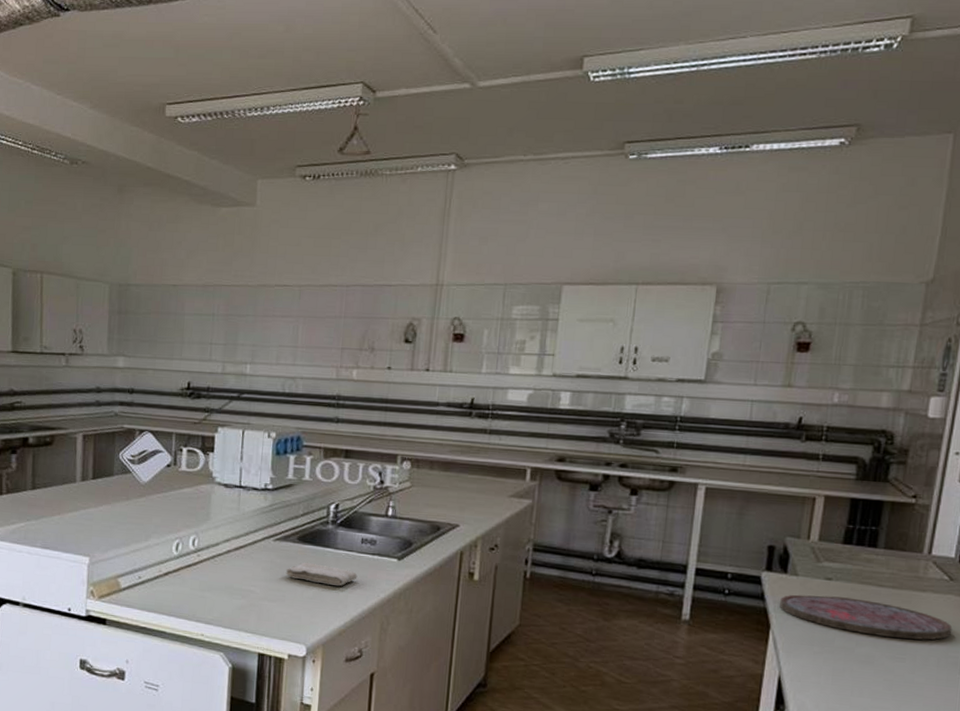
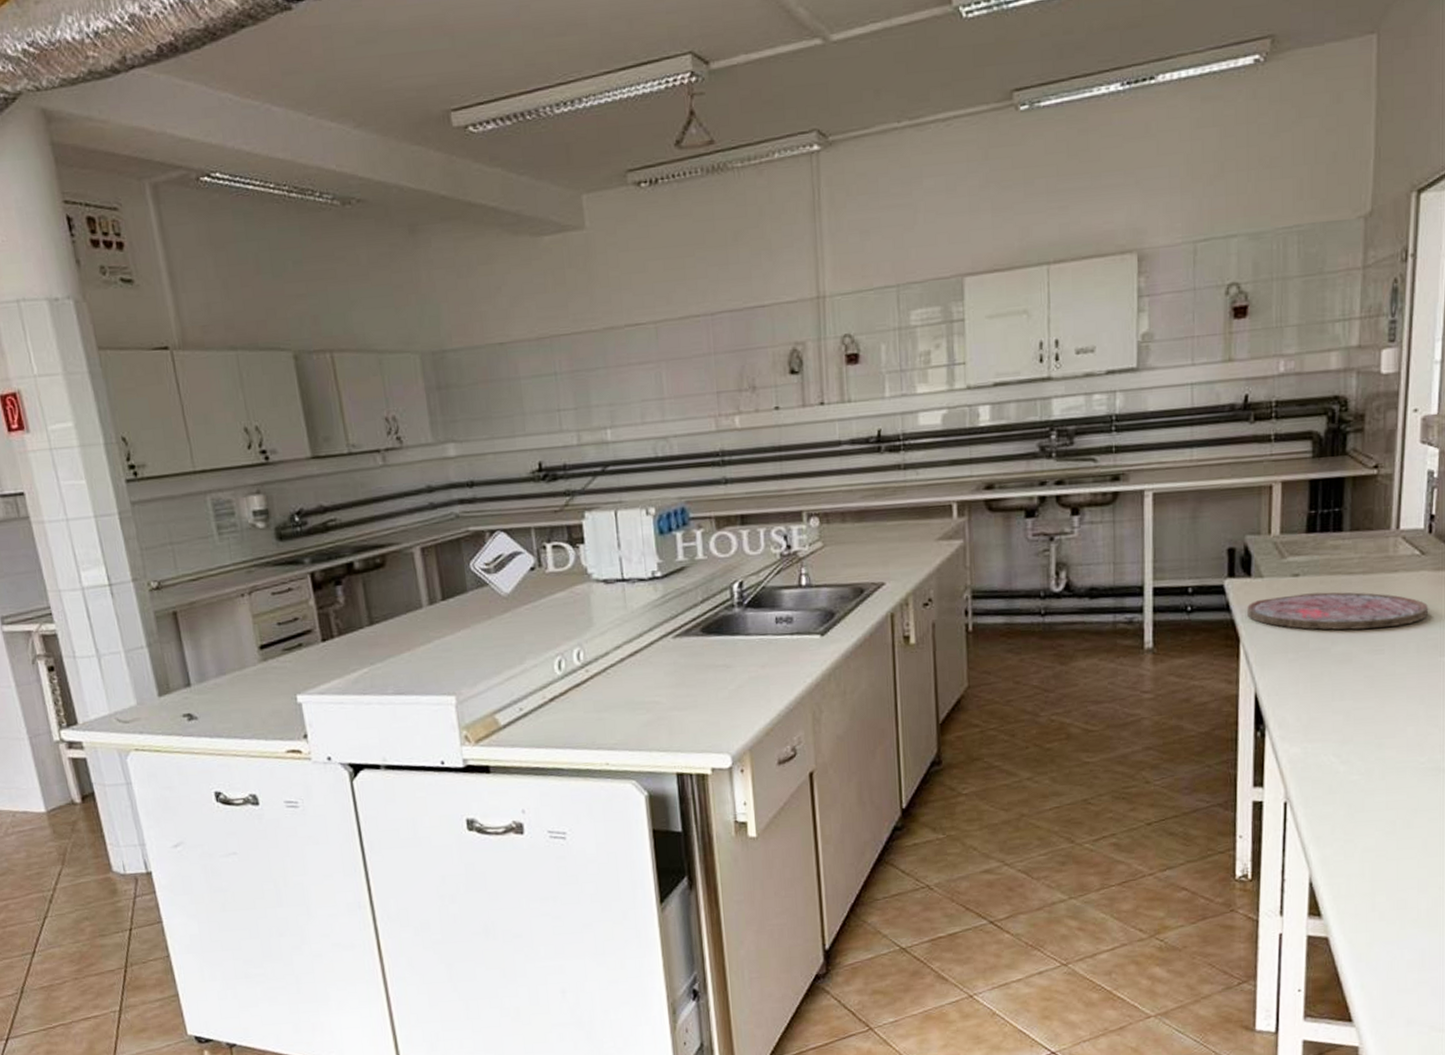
washcloth: present [285,562,358,586] -> none [693,656,777,679]

